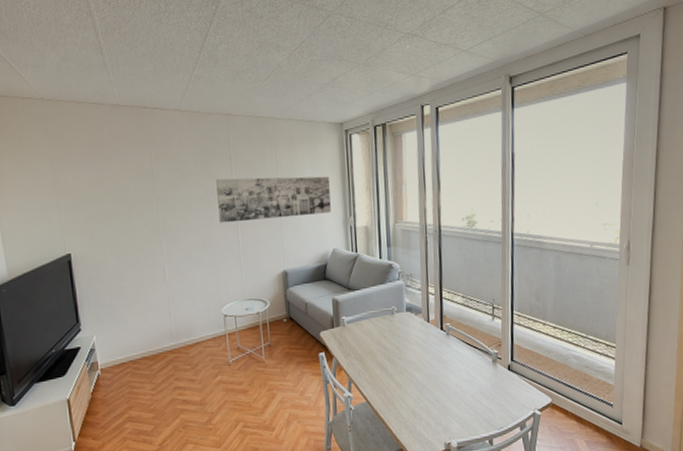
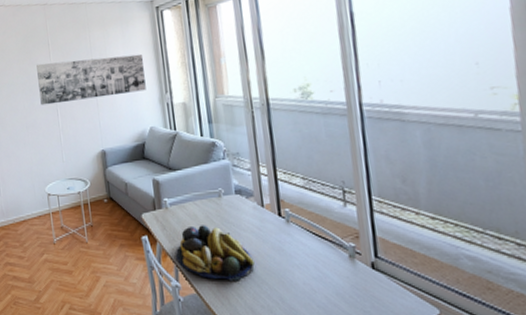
fruit bowl: none [350,340,418,389] -> present [176,225,255,281]

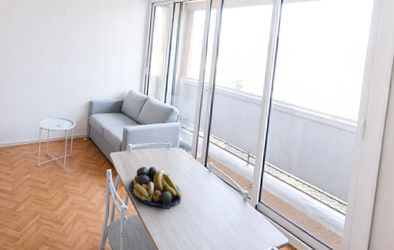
wall art: present [36,54,146,106] -> none [49,25,136,62]

